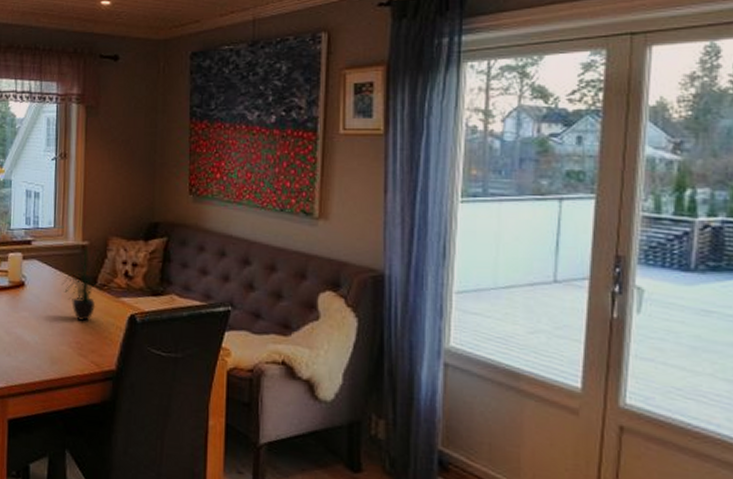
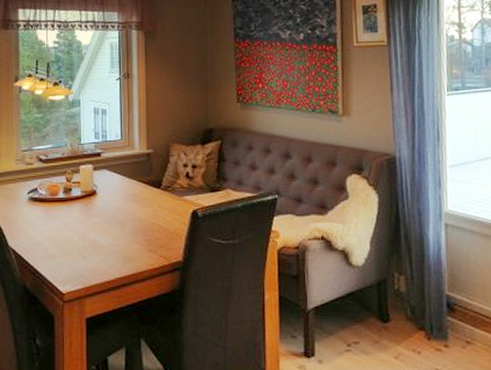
potted plant: present [62,246,103,321] -> none [130,154,168,220]

